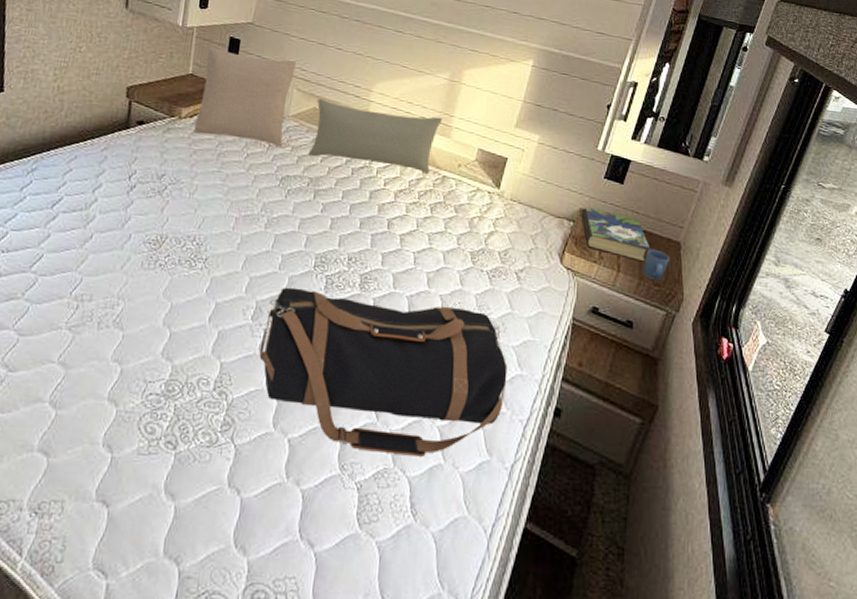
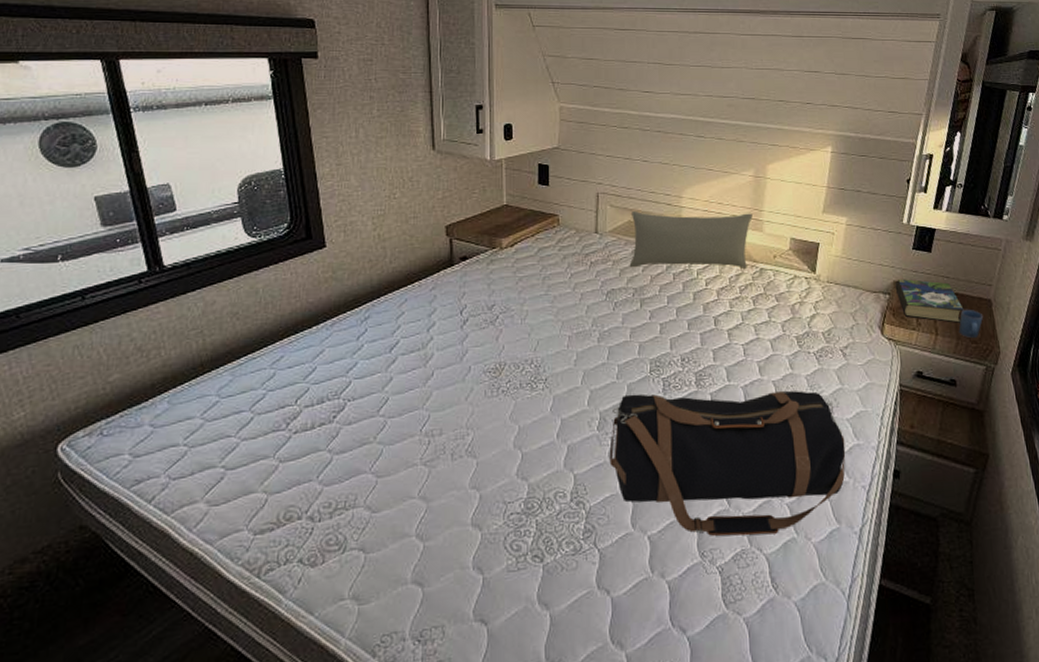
pillow: present [193,47,296,146] -> none [516,176,606,262]

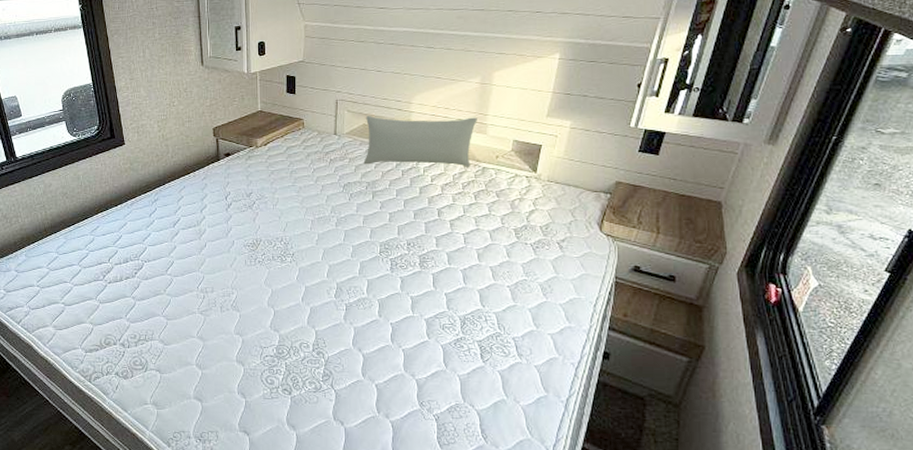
duffel bag: present [609,390,846,536] -> none [344,270,557,394]
book: present [895,278,964,323] -> none [617,179,690,223]
mug: present [958,309,984,339] -> none [682,210,711,239]

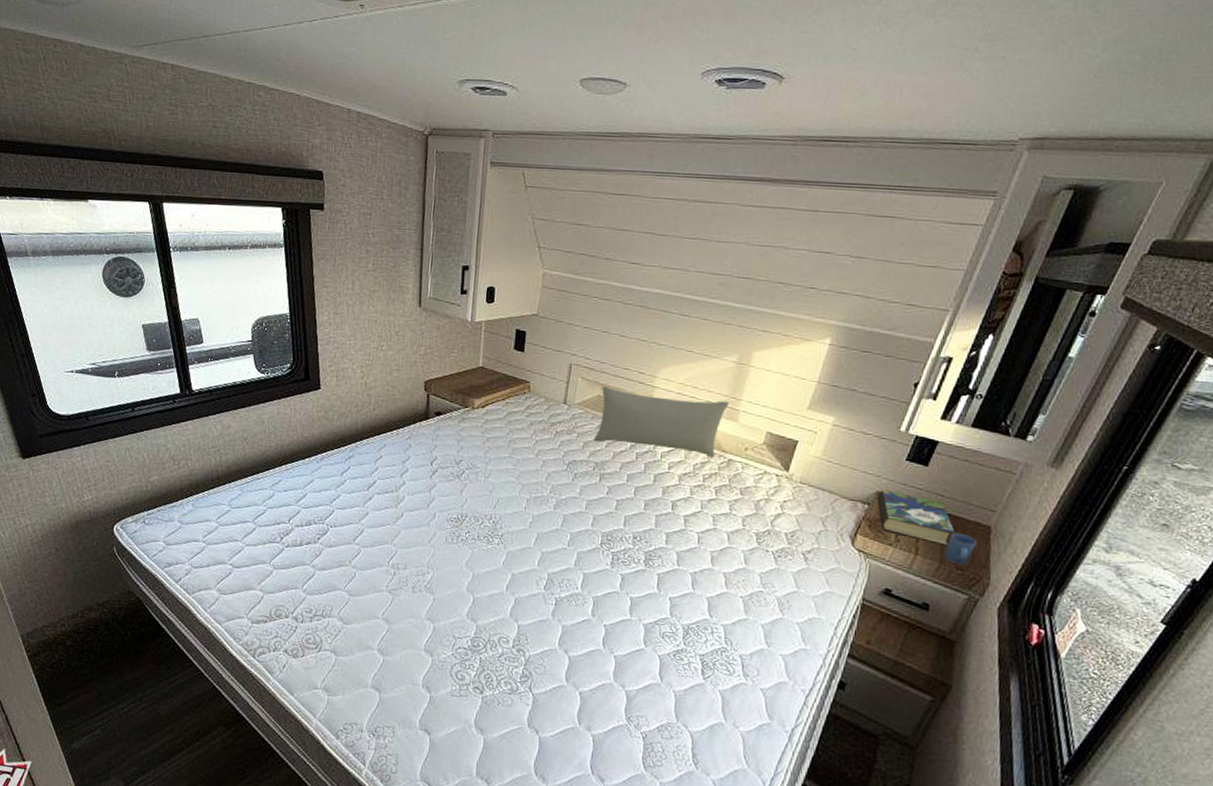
book: none [617,179,690,223] -> present [877,489,955,546]
mug: none [682,210,711,239] -> present [943,532,978,565]

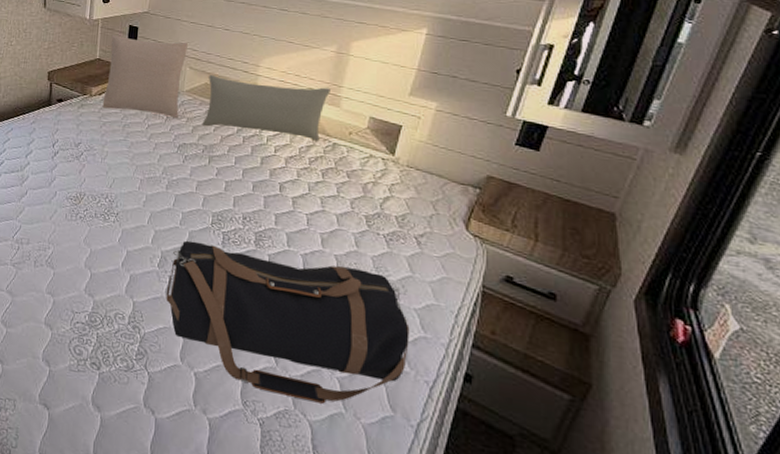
pillow: none [486,340,580,433] -> present [102,35,188,118]
duffel bag: none [552,561,791,716] -> present [166,240,410,404]
book: present [877,489,955,546] -> none [488,174,576,233]
mug: present [943,532,978,565] -> none [566,218,603,254]

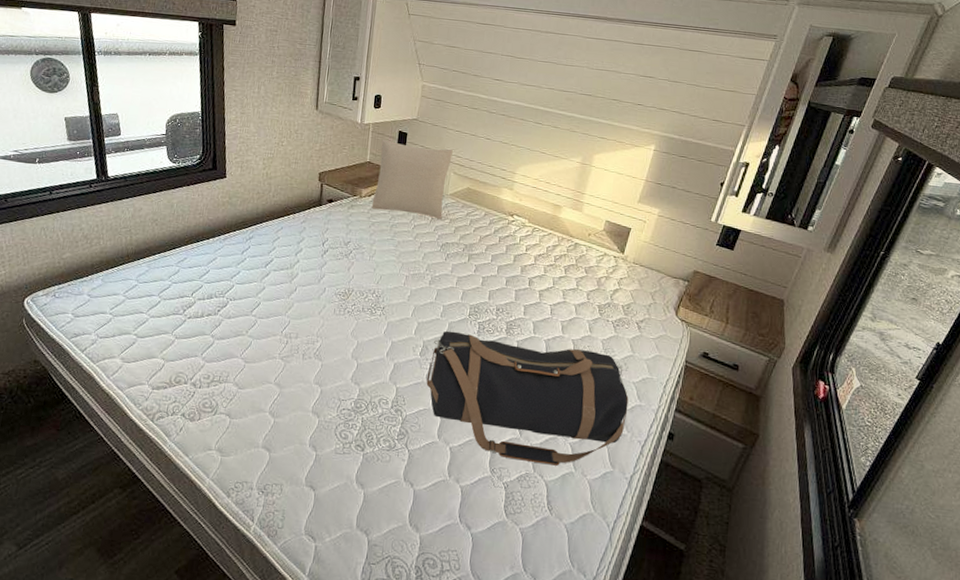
pillow: present [202,75,331,141] -> none [463,180,575,241]

